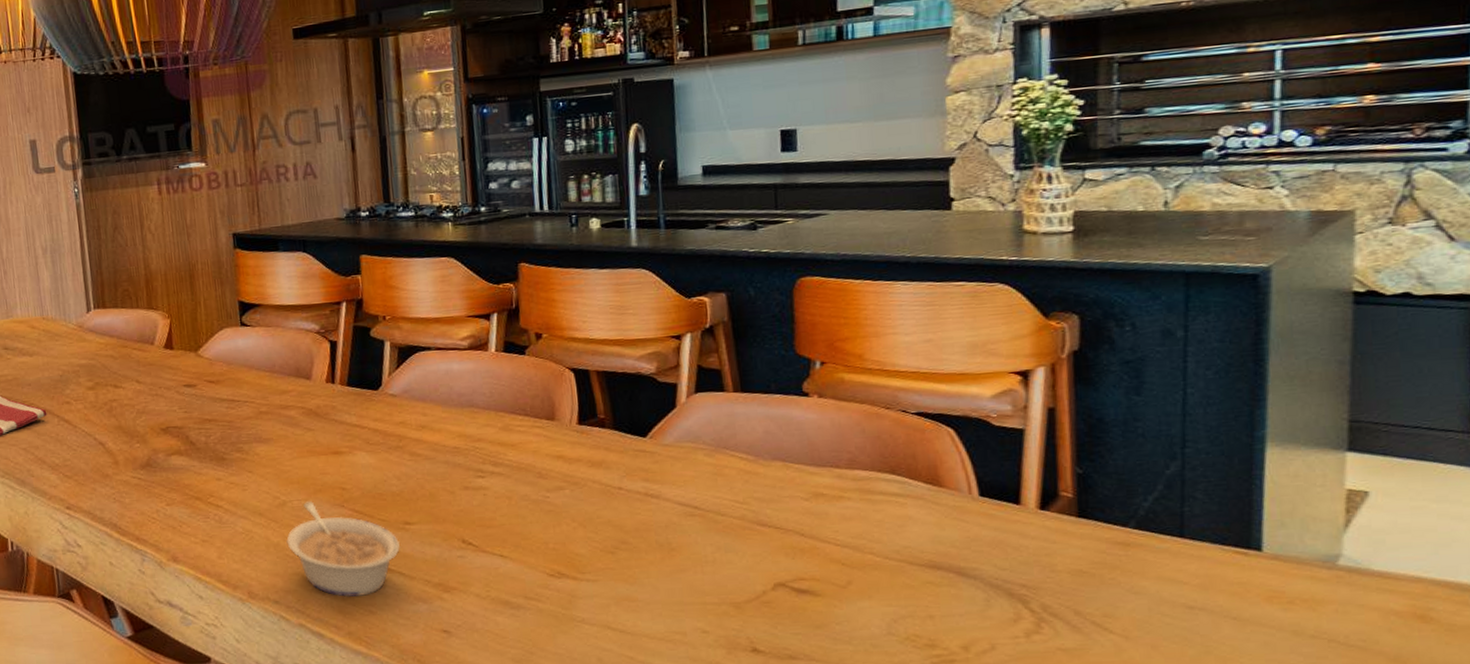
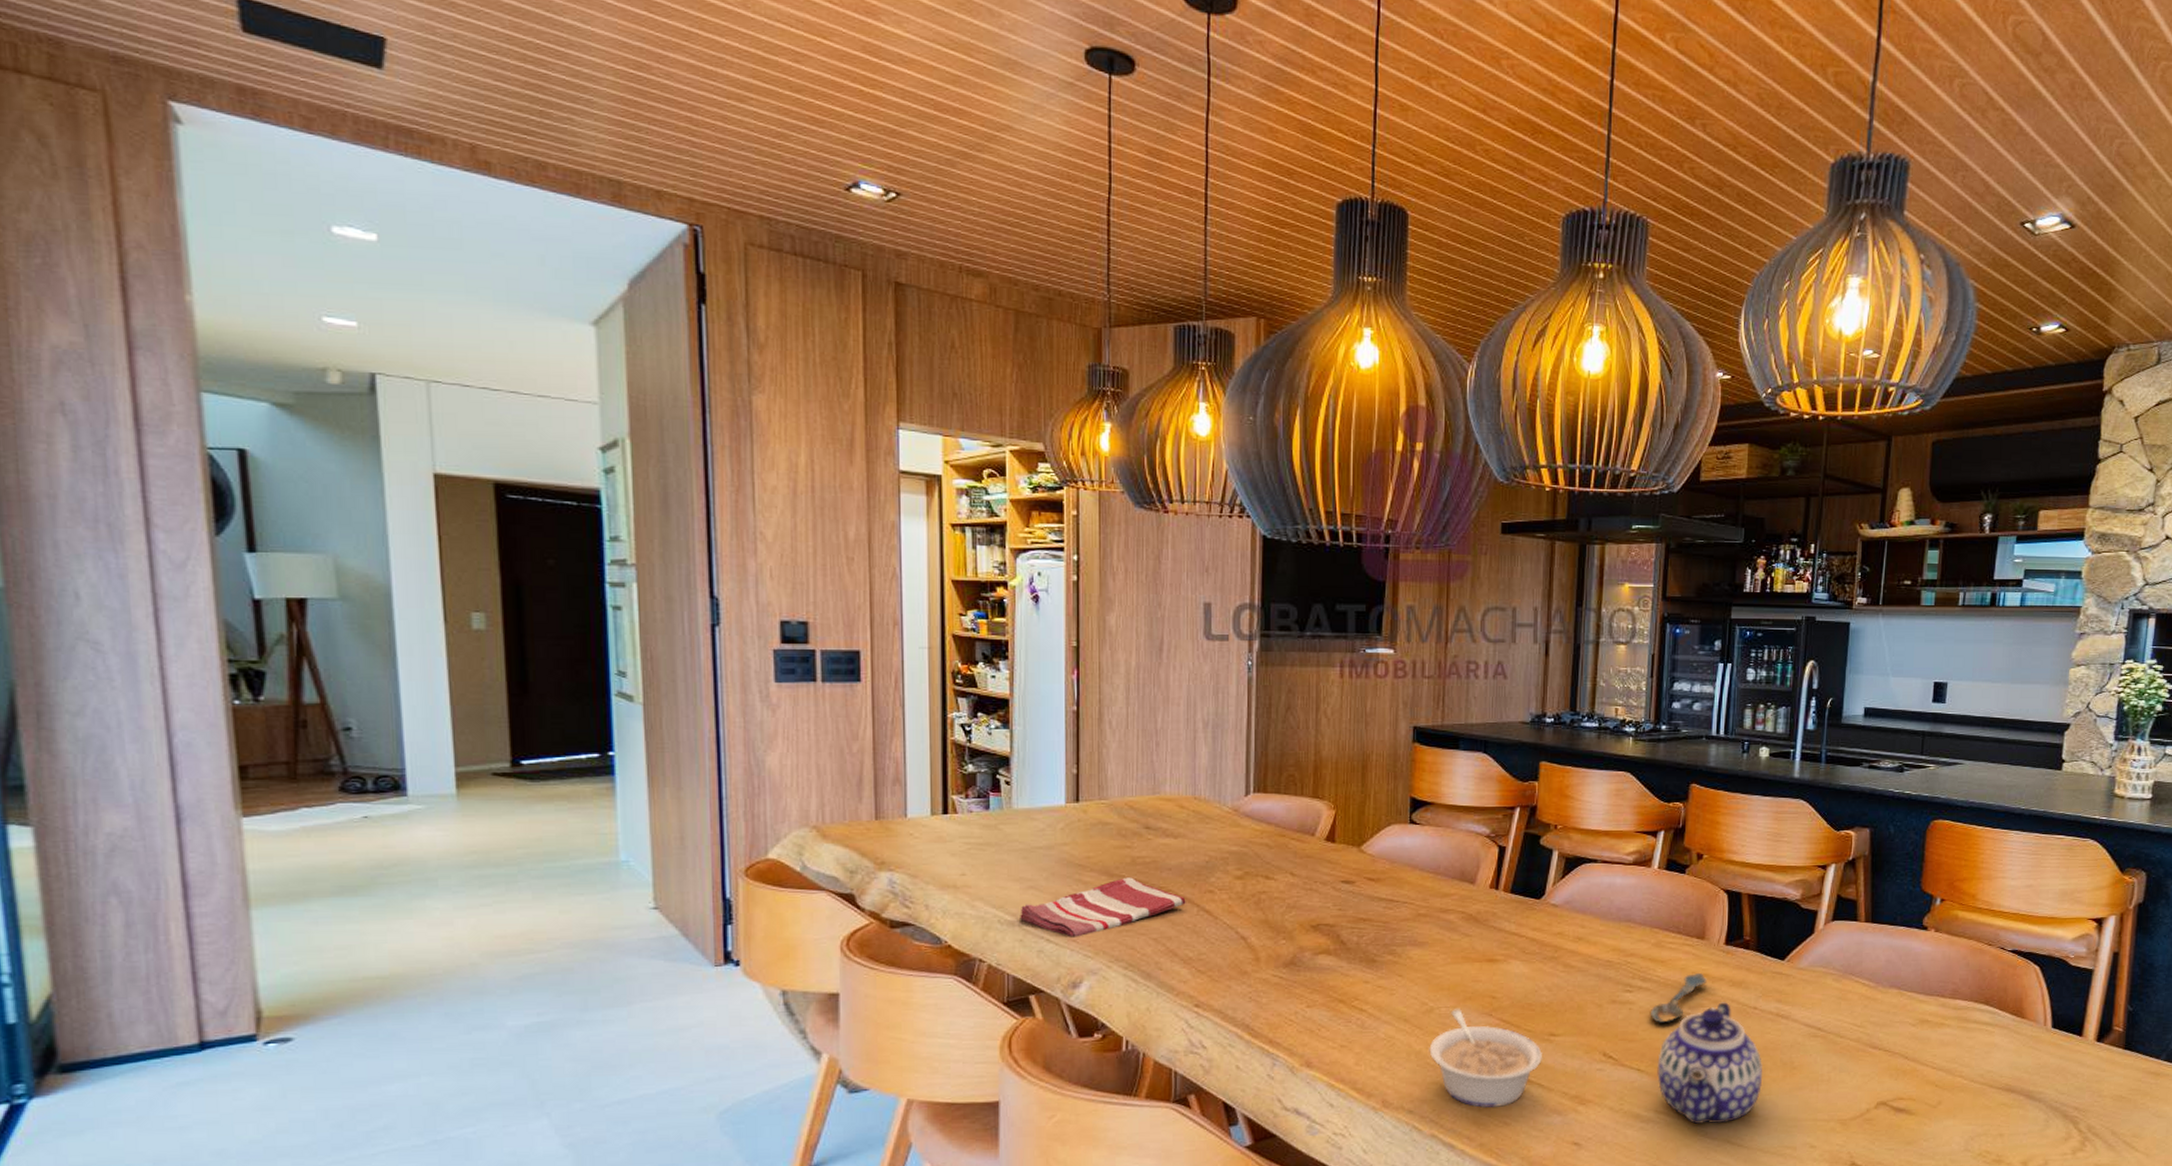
spoon: none [506,455,563,508] -> present [1650,973,1707,1023]
teapot: none [520,483,638,610] -> present [1657,1002,1762,1124]

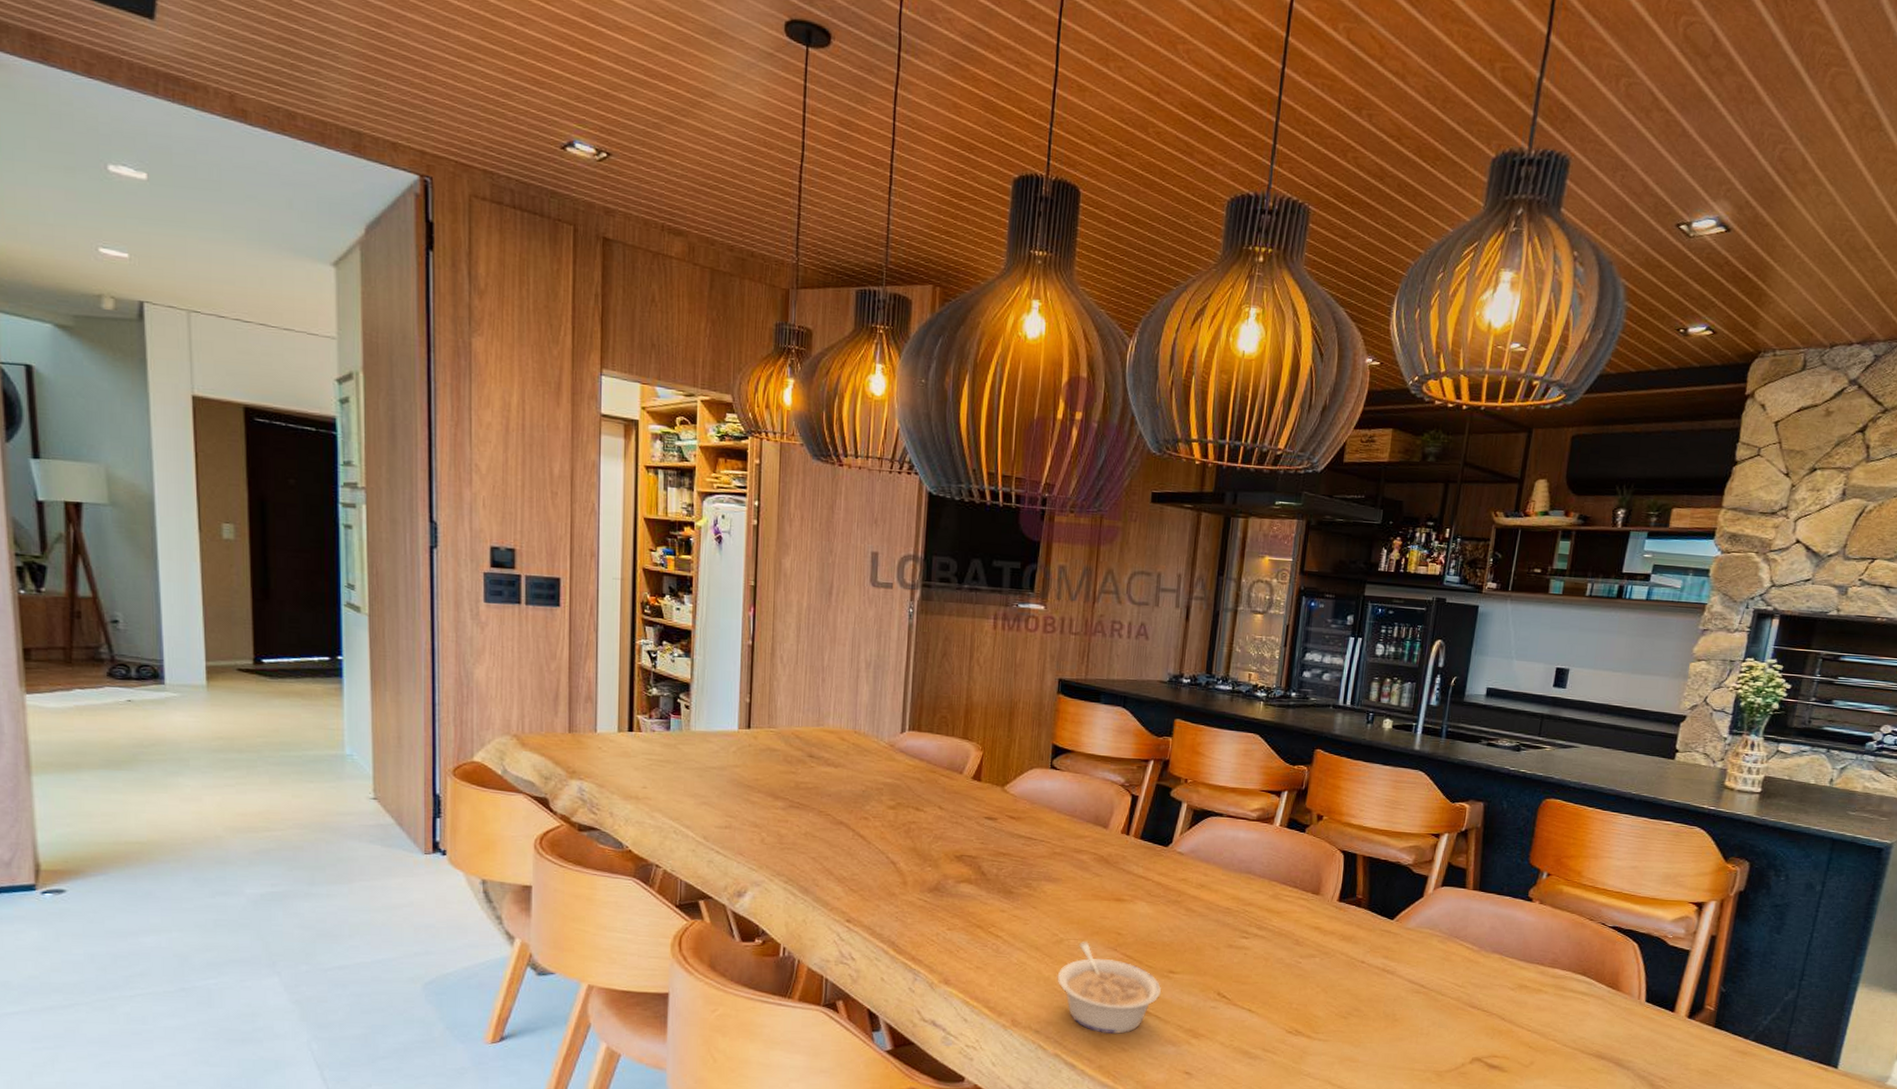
dish towel: present [1020,877,1186,937] -> none [693,800,843,851]
spoon: present [1650,973,1707,1023] -> none [1263,926,1319,969]
teapot: present [1657,1002,1762,1124] -> none [1266,954,1366,1065]

